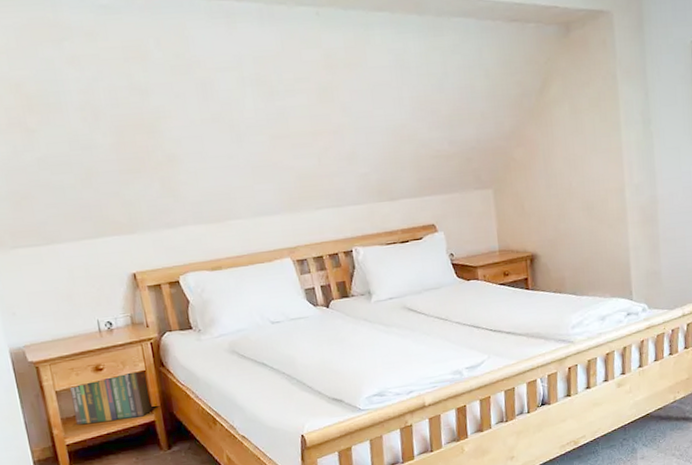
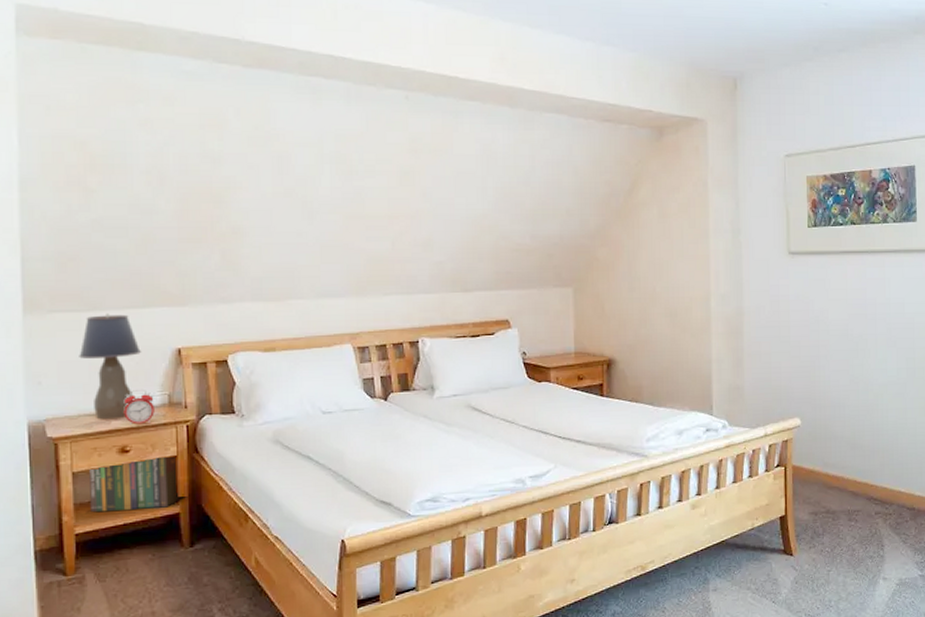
table lamp: none [45,245,101,344] -> present [79,313,142,420]
alarm clock: none [91,312,121,346] -> present [123,388,155,425]

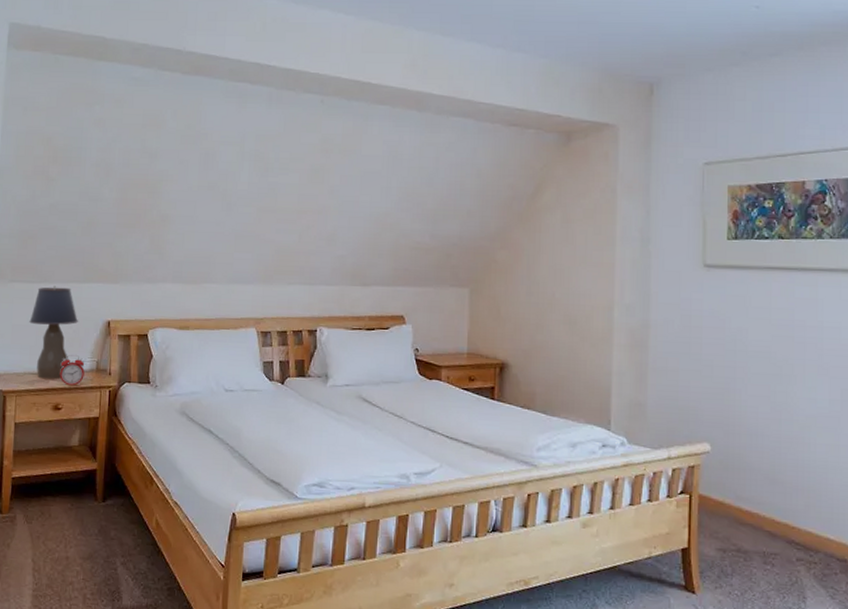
books: present [89,457,184,513] -> none [26,417,101,463]

